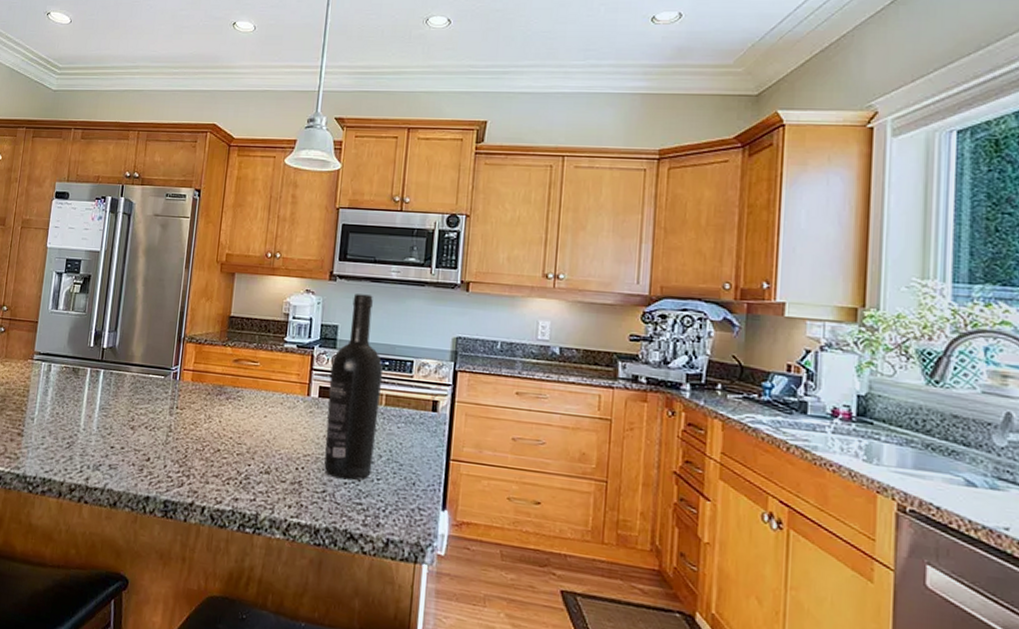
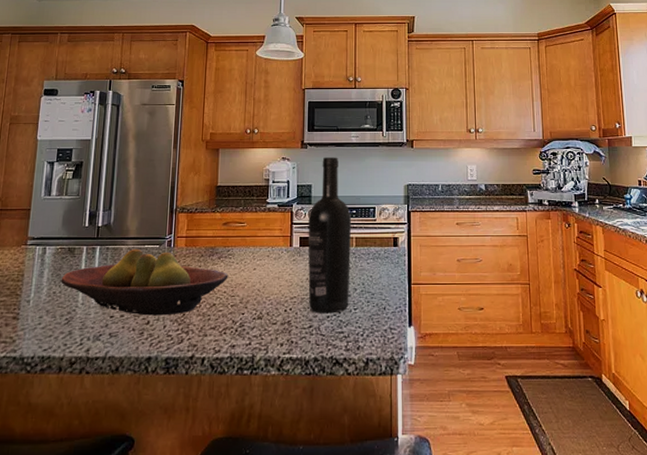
fruit bowl: none [64,376,236,455] -> present [61,248,228,316]

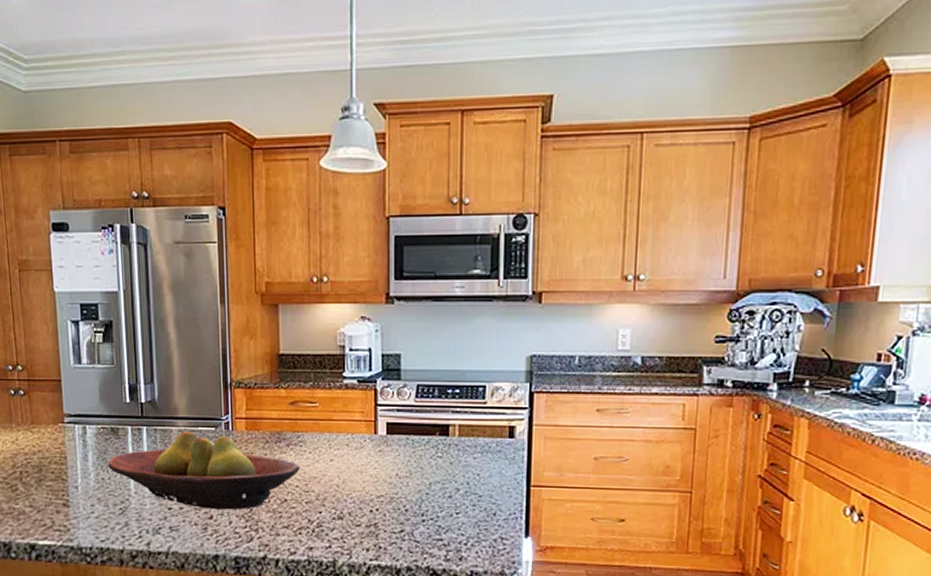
wine bottle: present [308,157,352,314] -> none [397,316,454,517]

